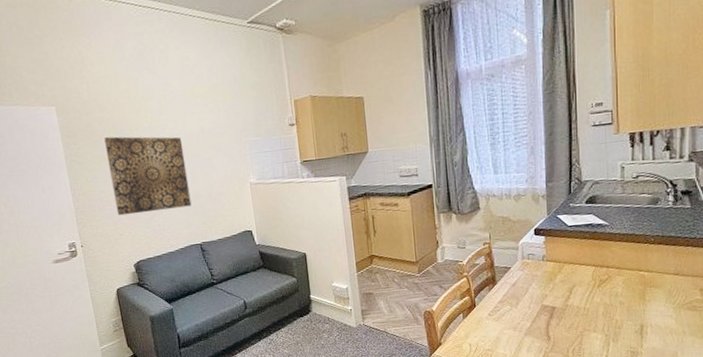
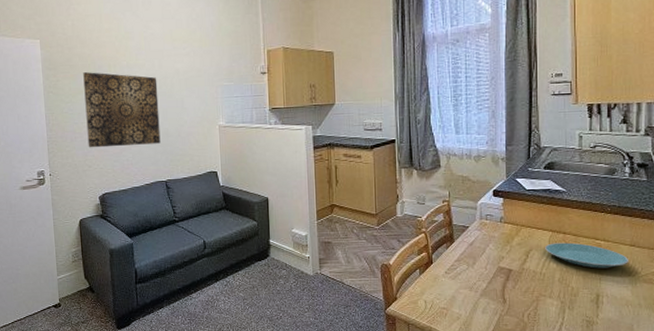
plate: none [588,276,673,300] -> present [545,242,629,269]

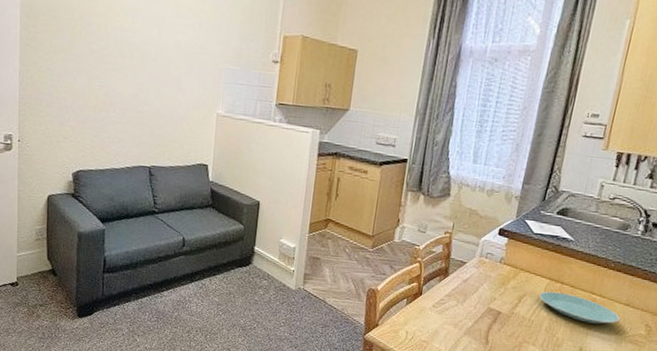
wall art: present [83,72,161,148] -> none [66,28,154,124]

